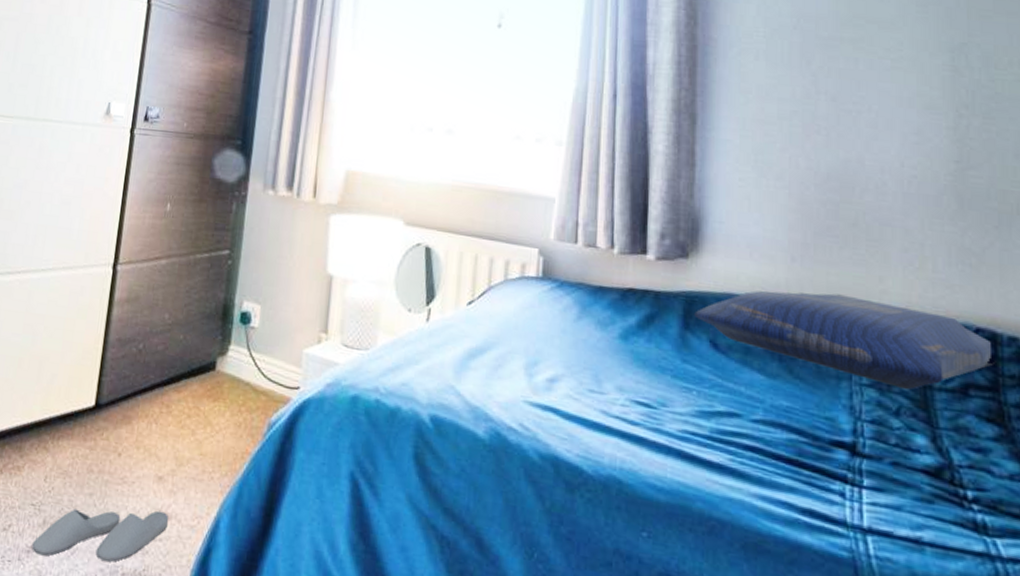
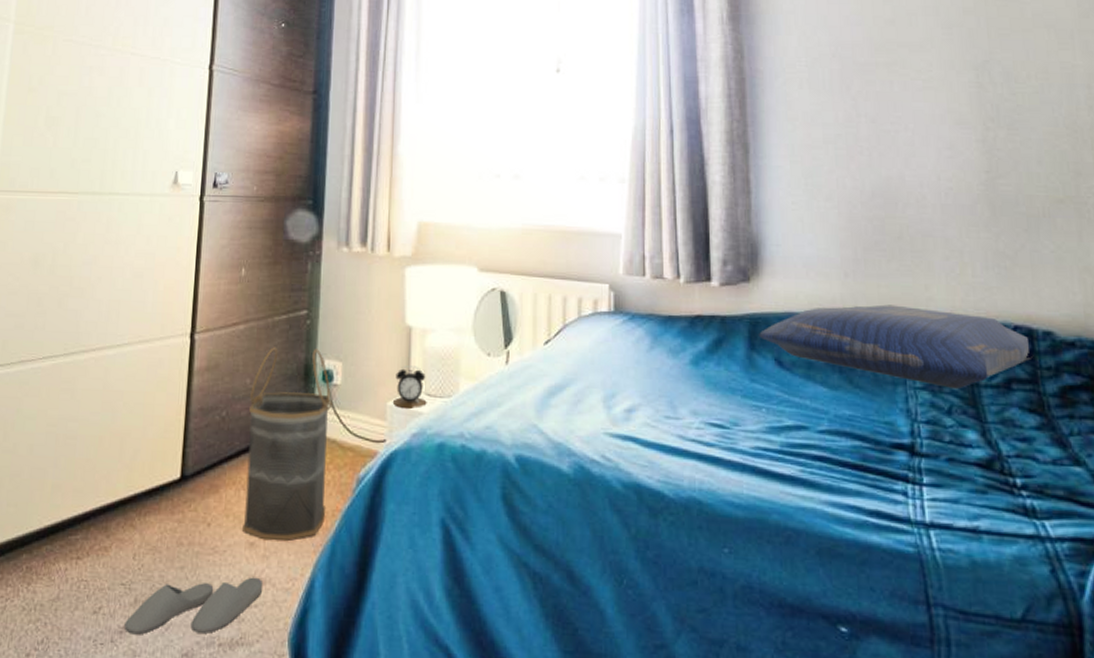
basket: none [152,284,249,479] -> present [242,347,332,541]
alarm clock: none [309,314,344,359] -> present [393,365,427,409]

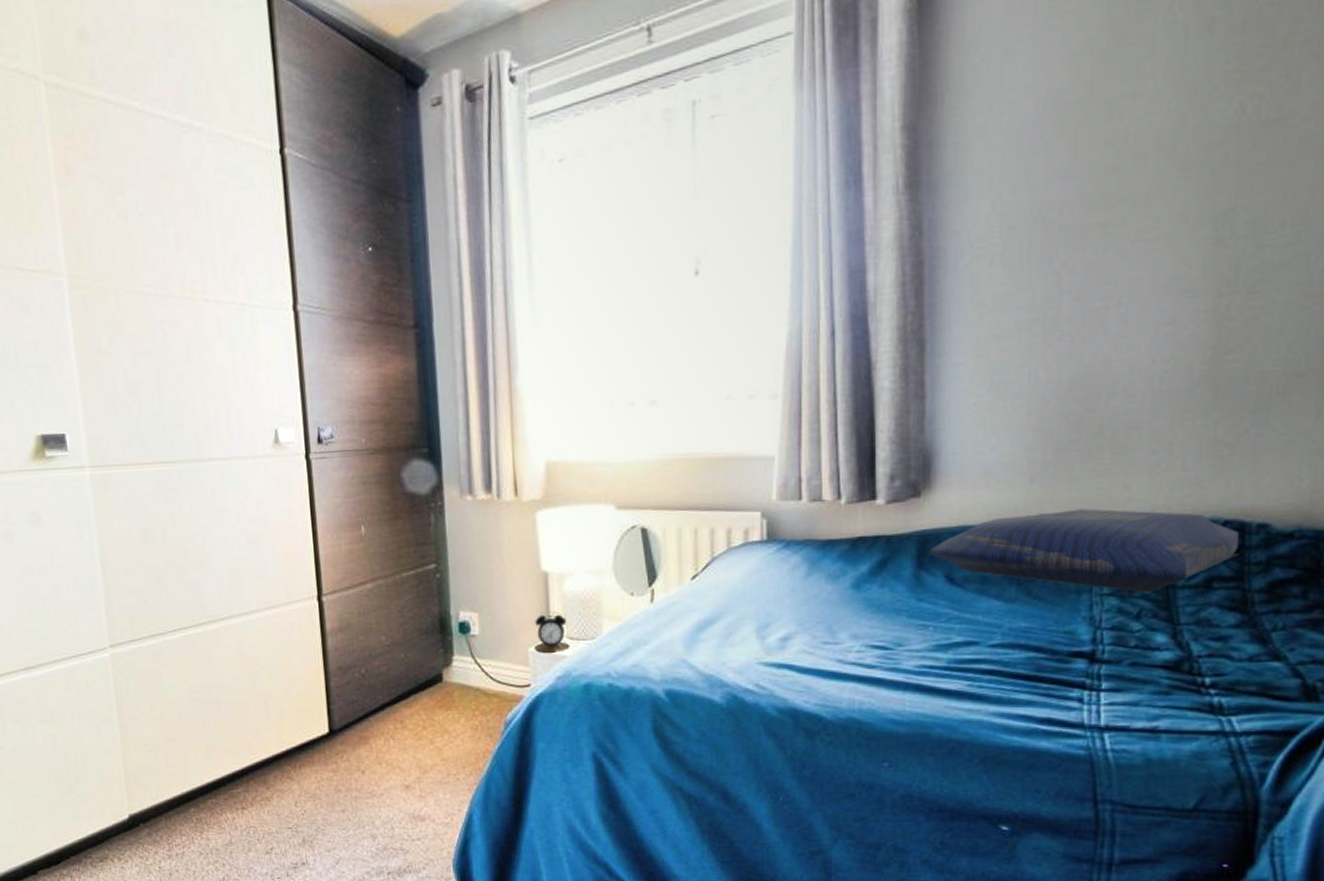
slippers: present [124,577,263,635] -> none [297,815,424,869]
basket: present [242,347,332,541] -> none [387,602,477,783]

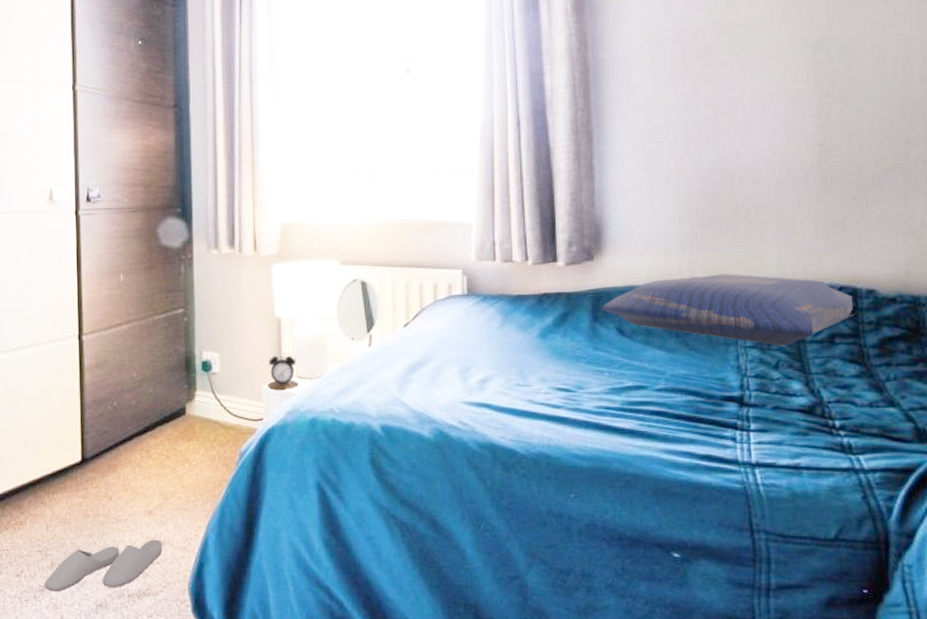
slippers: none [297,815,424,869] -> present [45,539,163,592]

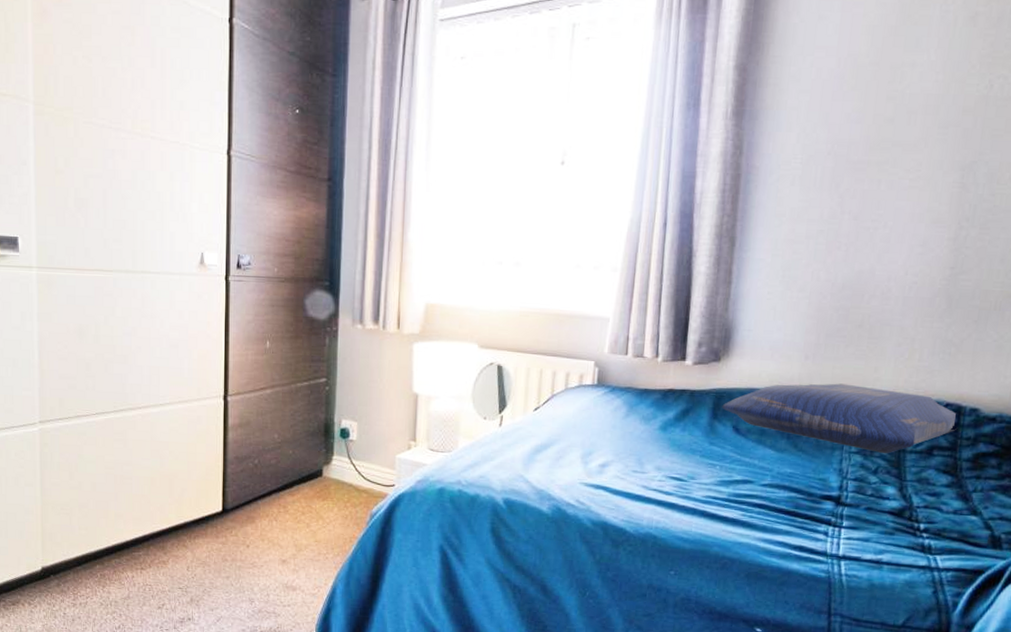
slippers: present [45,539,163,592] -> none [184,585,295,624]
alarm clock: present [268,353,299,390] -> none [401,426,430,461]

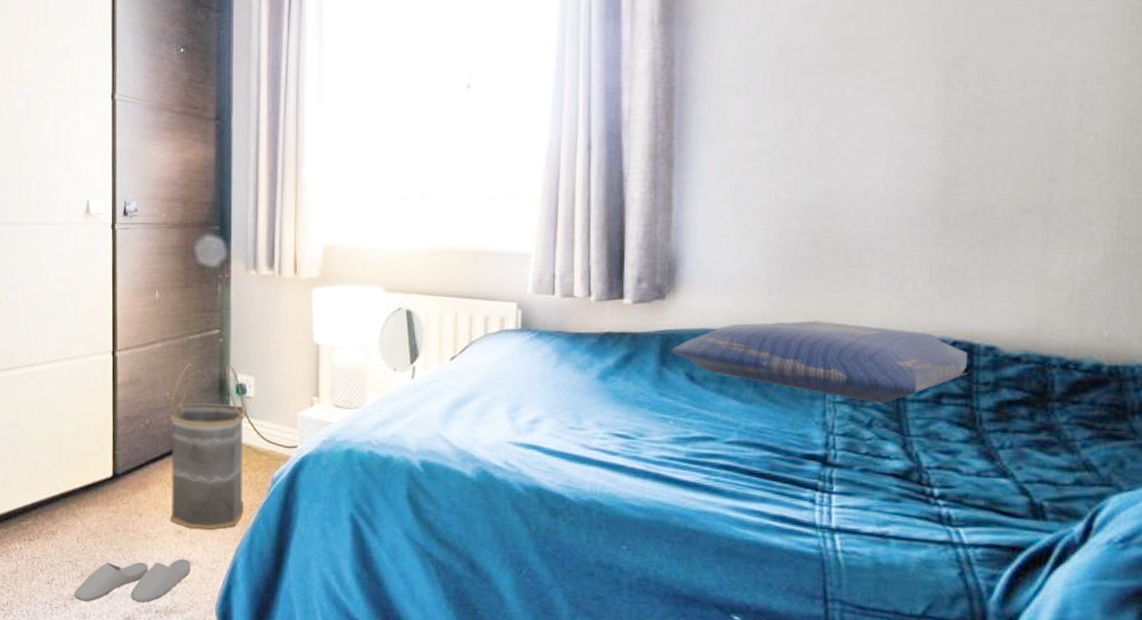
slippers: none [184,585,295,624] -> present [74,558,191,602]
basket: none [276,408,349,559] -> present [170,363,246,530]

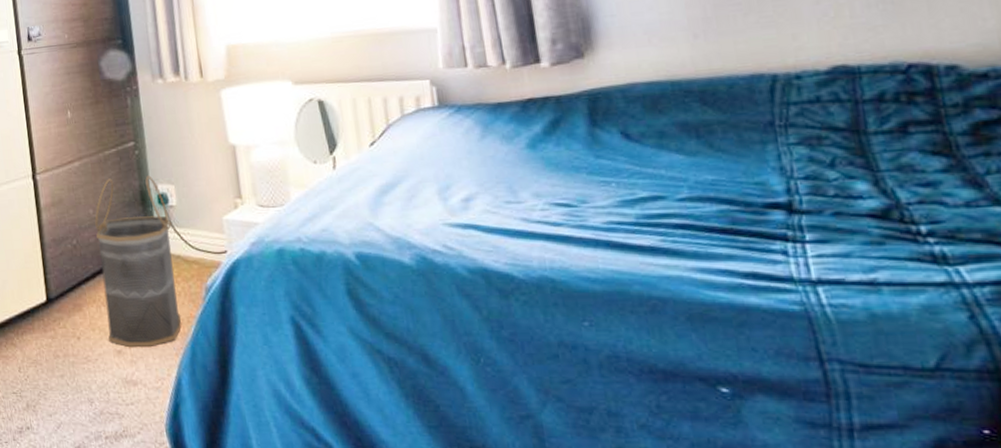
slippers: present [74,558,191,602] -> none [22,379,136,433]
cushion: present [671,320,971,404] -> none [600,59,935,141]

